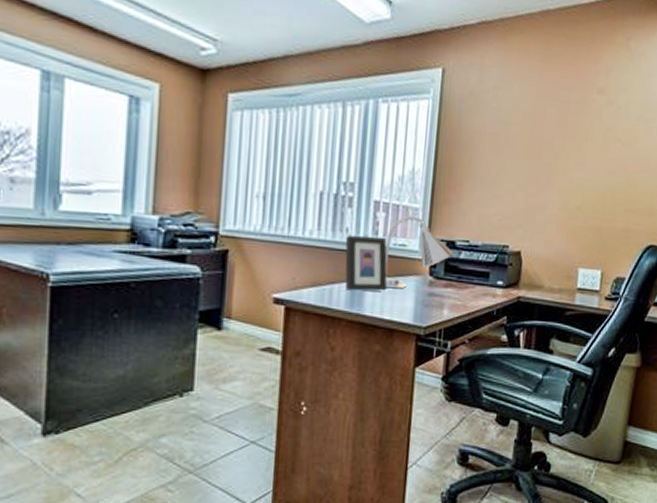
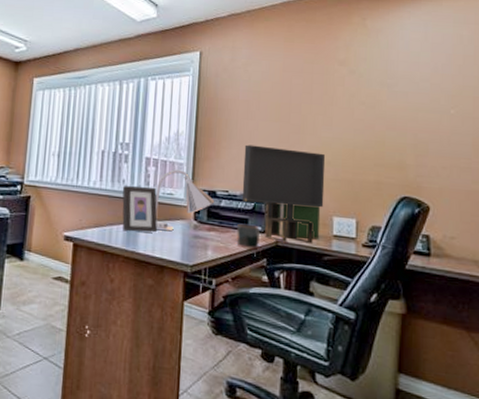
mug: none [475,278,502,307] -> present [236,223,260,250]
monitor: none [483,186,575,299] -> present [241,144,326,244]
binder: none [512,253,567,294] -> present [270,202,321,240]

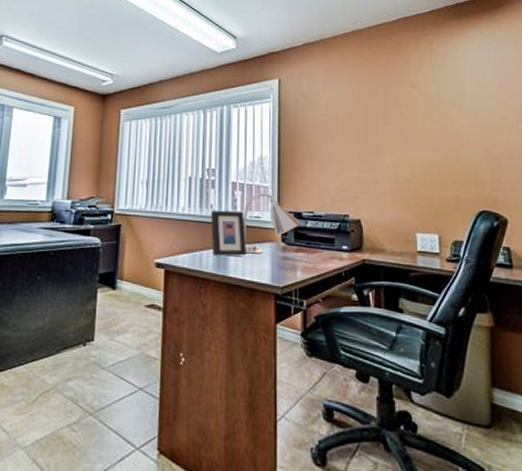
mug: present [236,223,260,250] -> none [324,243,346,269]
monitor: present [241,144,326,244] -> none [326,166,406,261]
binder: present [270,202,321,240] -> none [356,221,405,256]

